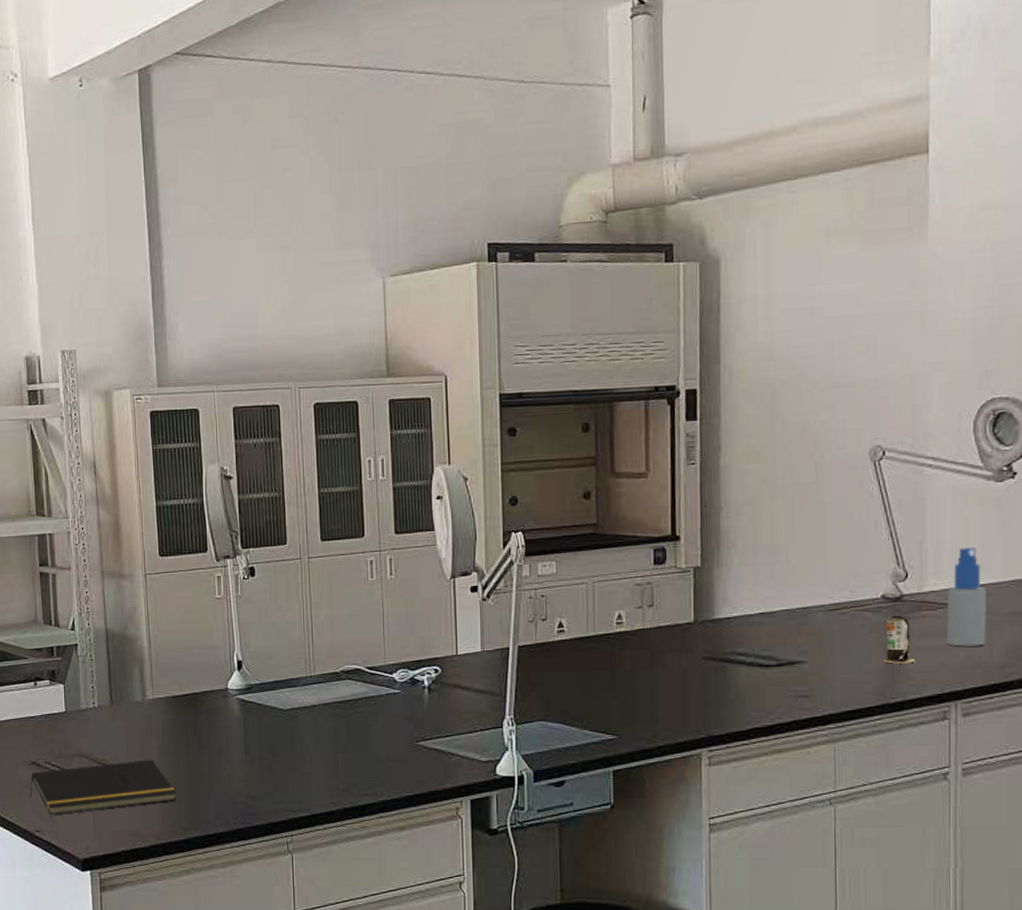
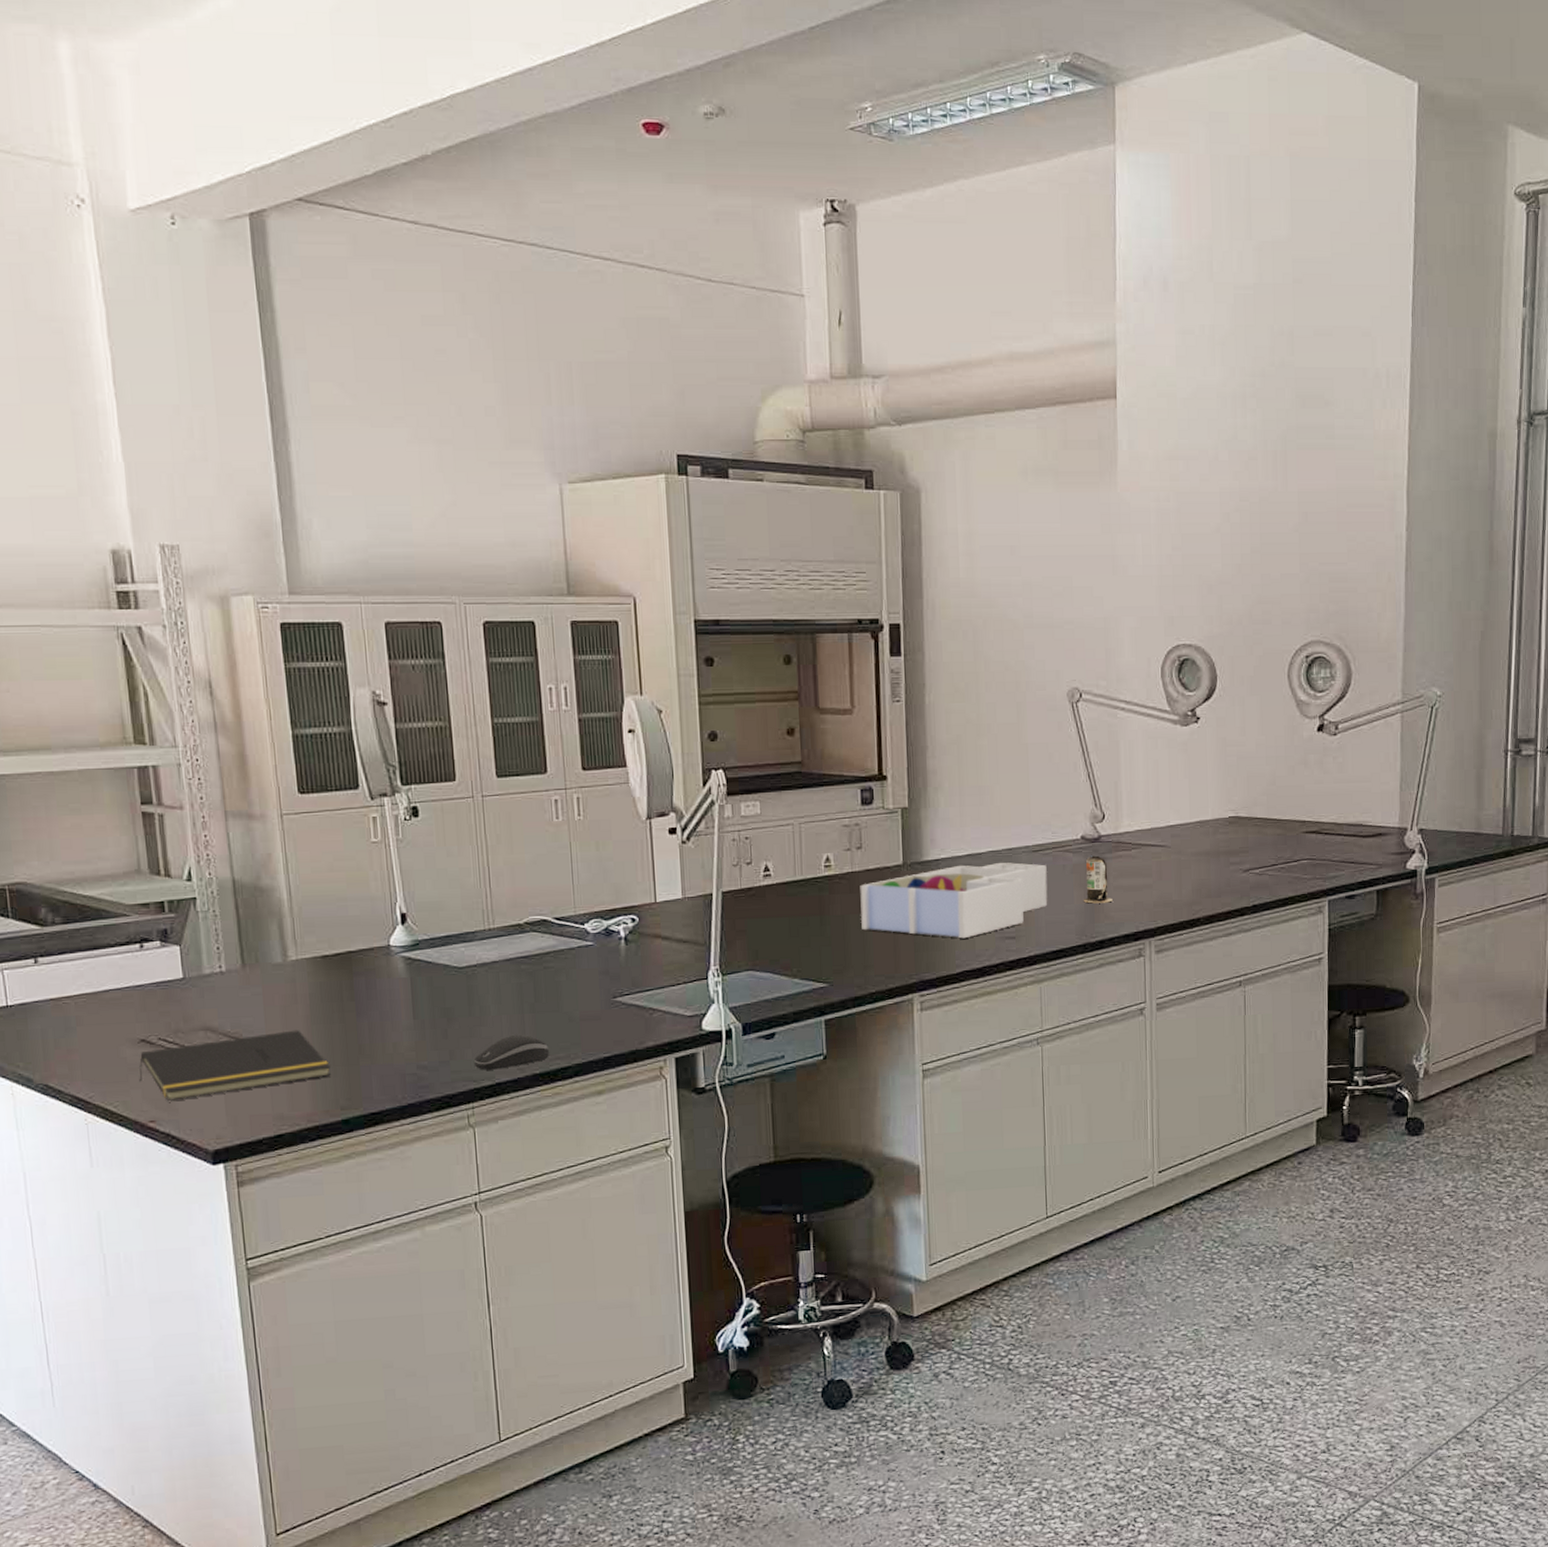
computer mouse: none [293,771,359,802] -> present [473,1034,550,1070]
desk organizer: none [650,621,844,696] -> present [860,863,1048,939]
spray bottle: present [947,546,987,647] -> none [1140,788,1176,886]

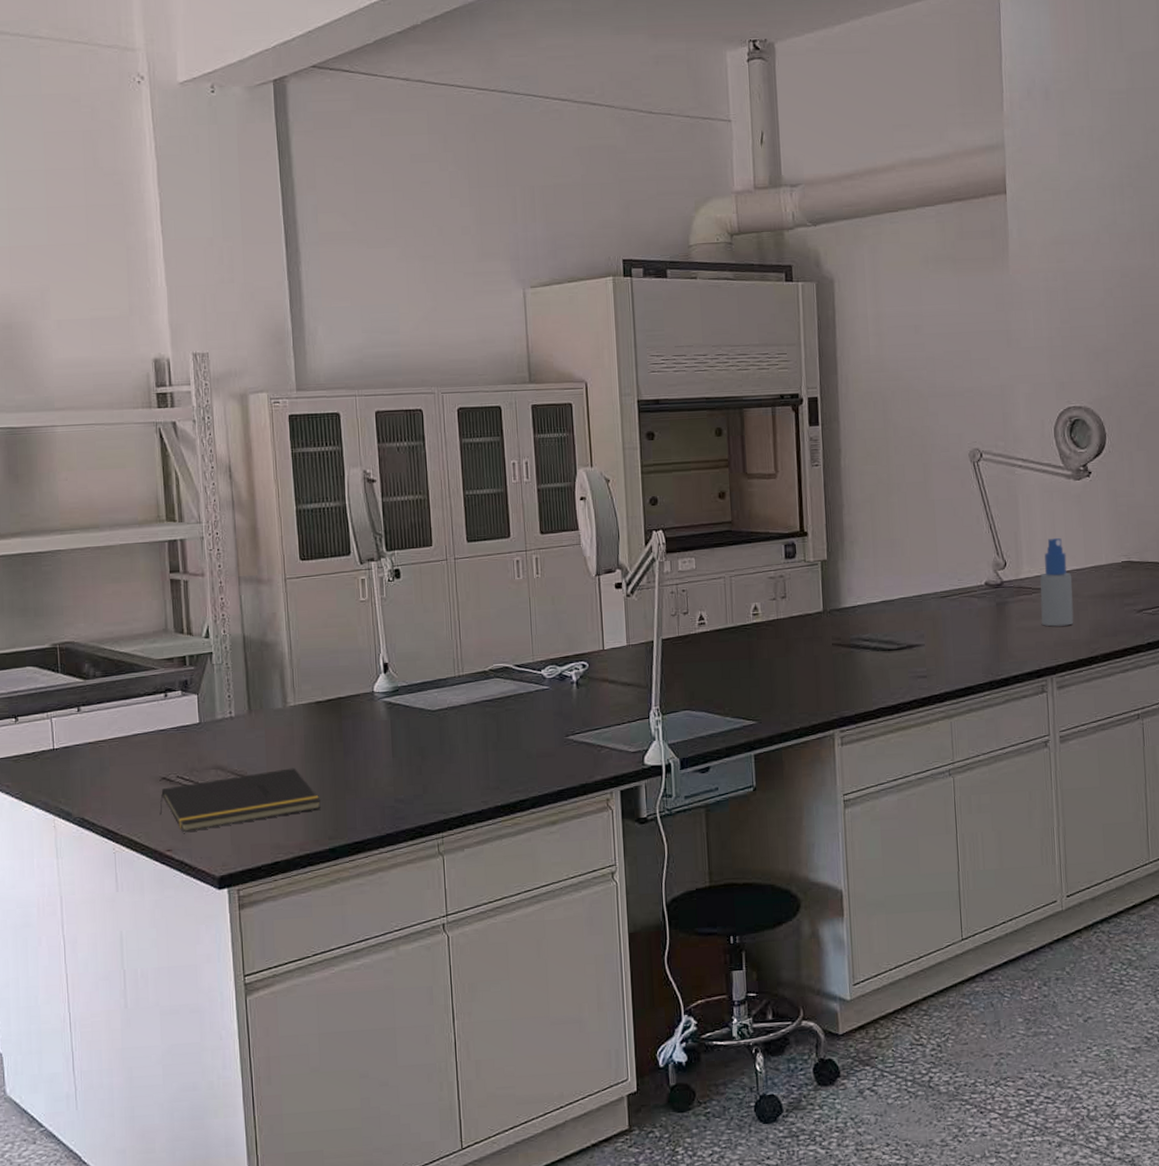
computer mouse: present [473,1034,550,1070] -> none [443,770,510,803]
desk organizer: present [860,863,1048,939] -> none [784,608,956,678]
can: present [1084,855,1113,904] -> none [989,600,1016,644]
spray bottle: none [1140,788,1176,886] -> present [1040,537,1074,627]

